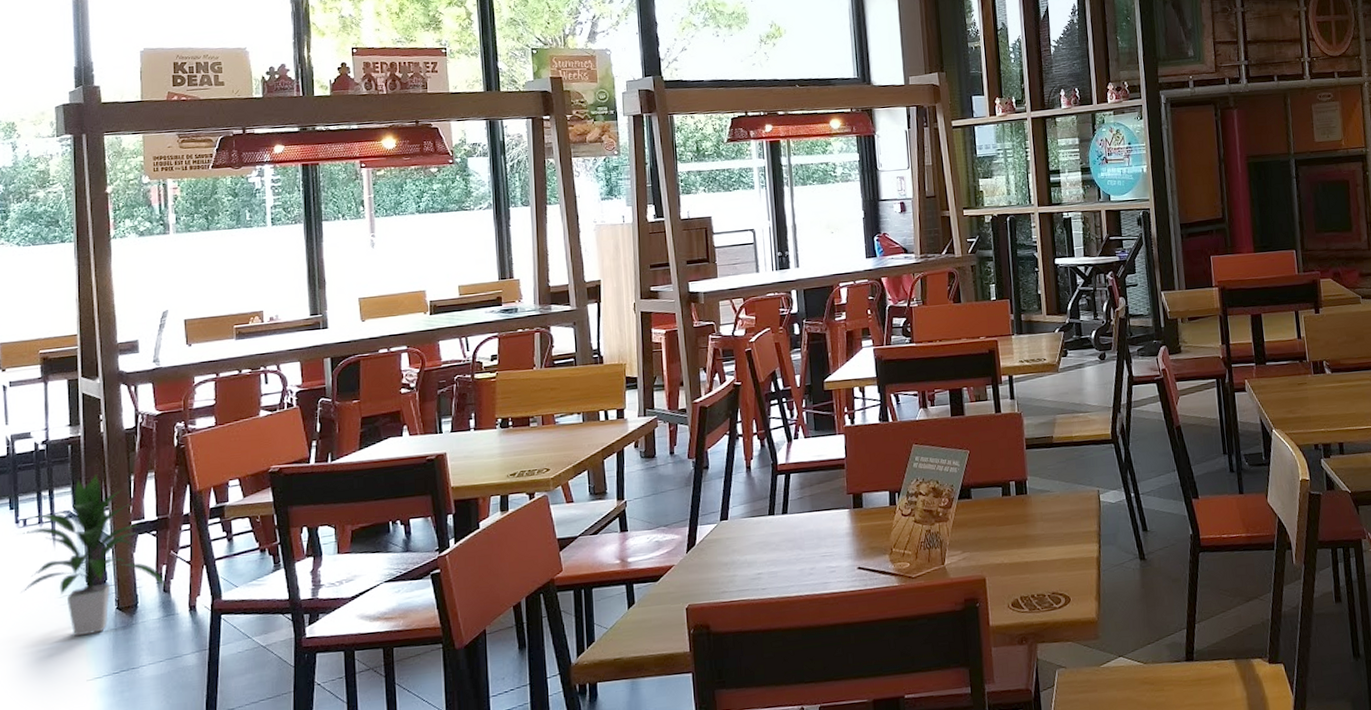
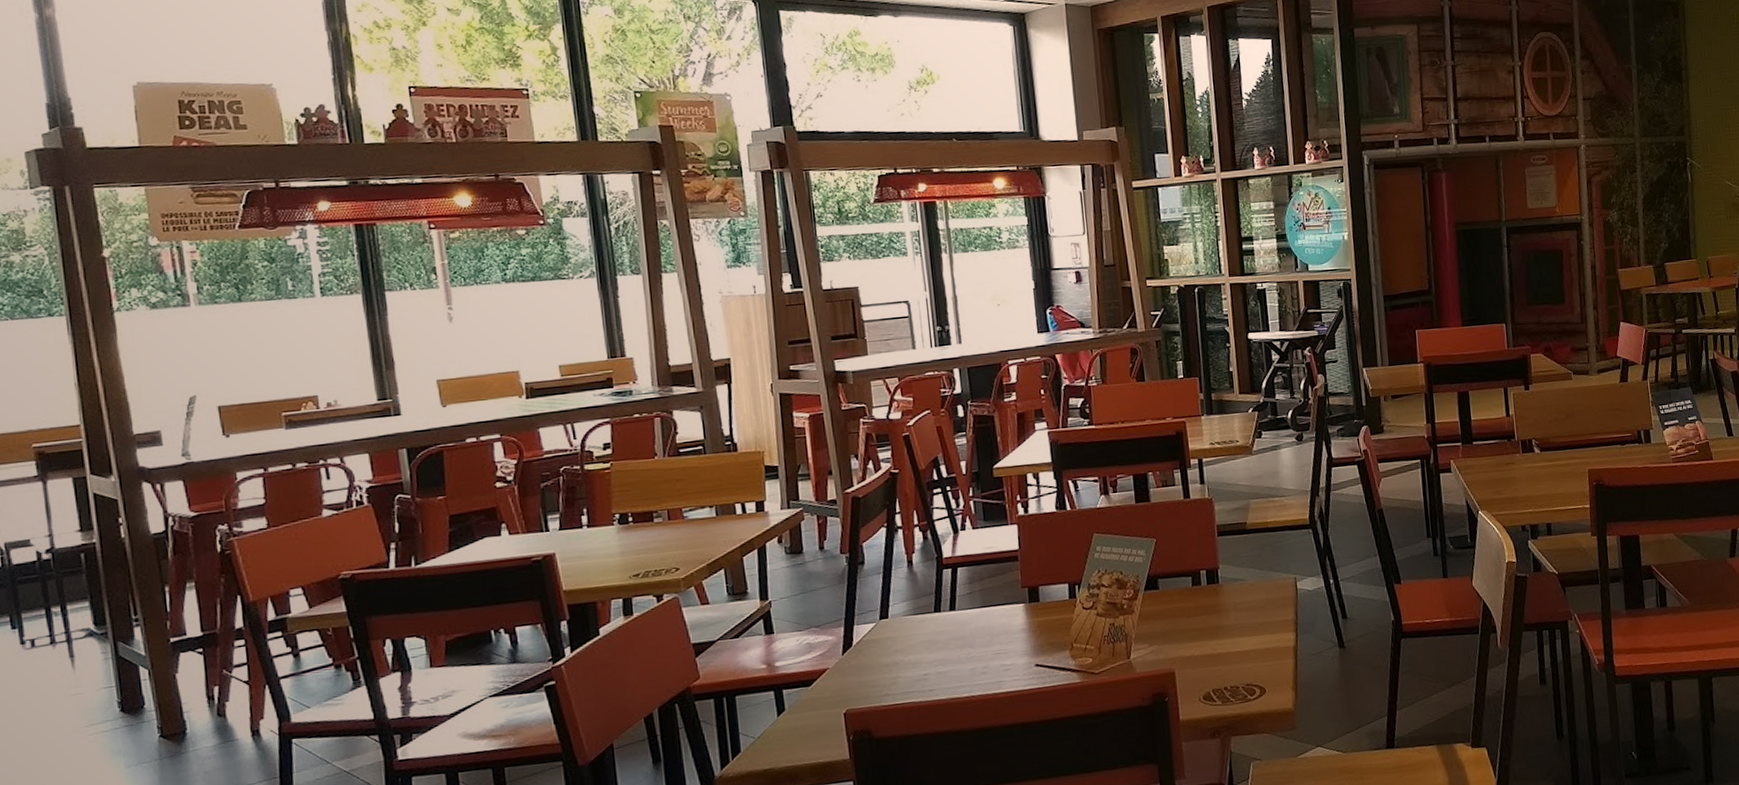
indoor plant: present [21,474,166,637] -> none [31,586,220,770]

